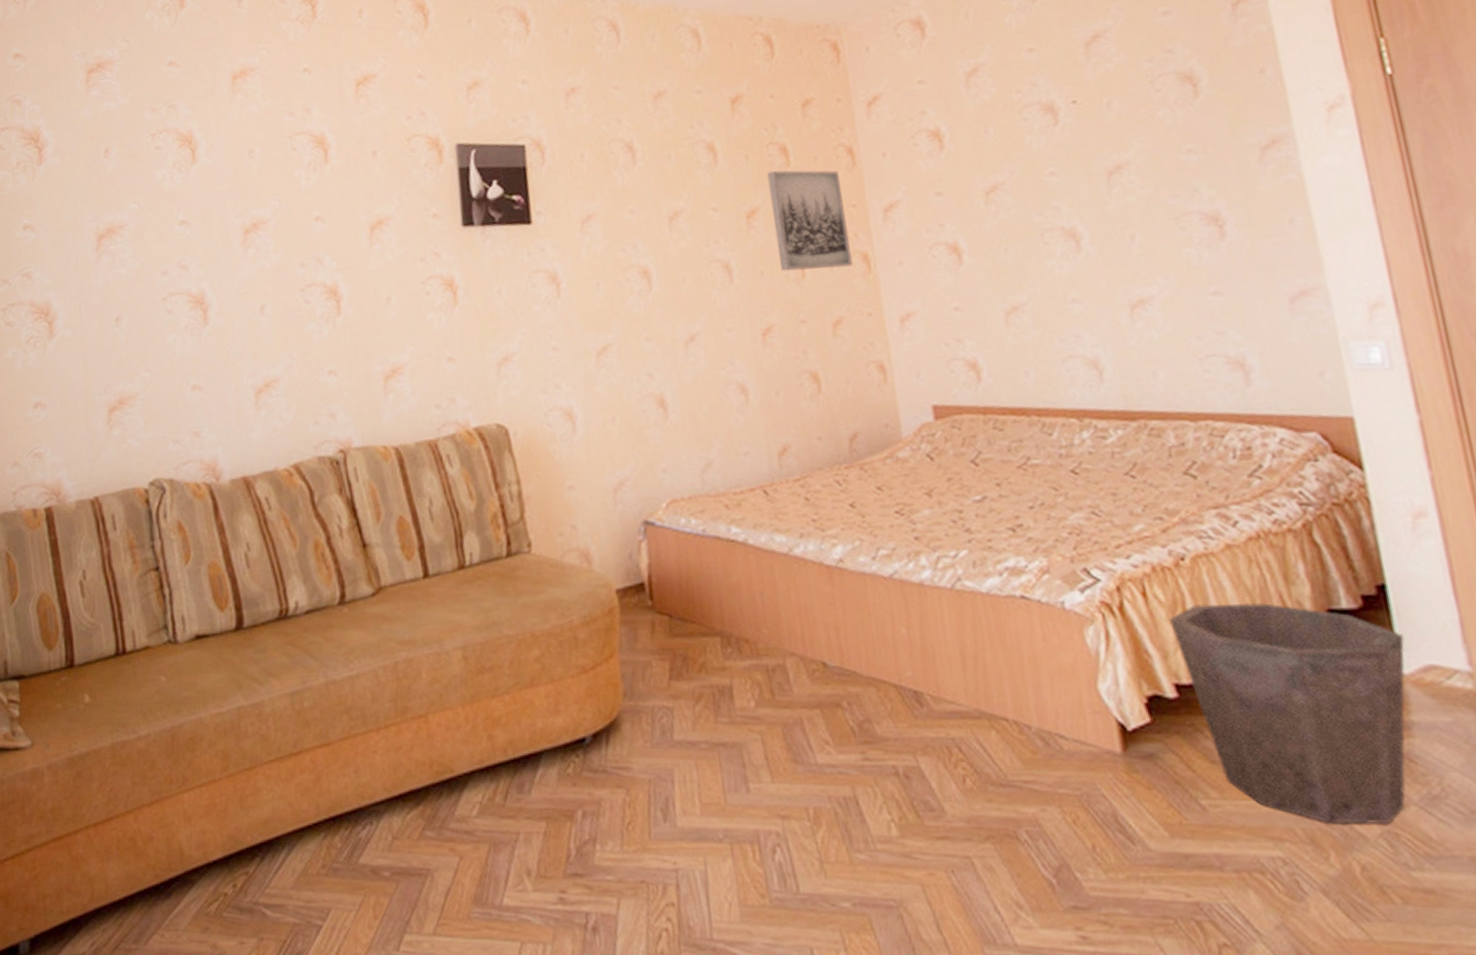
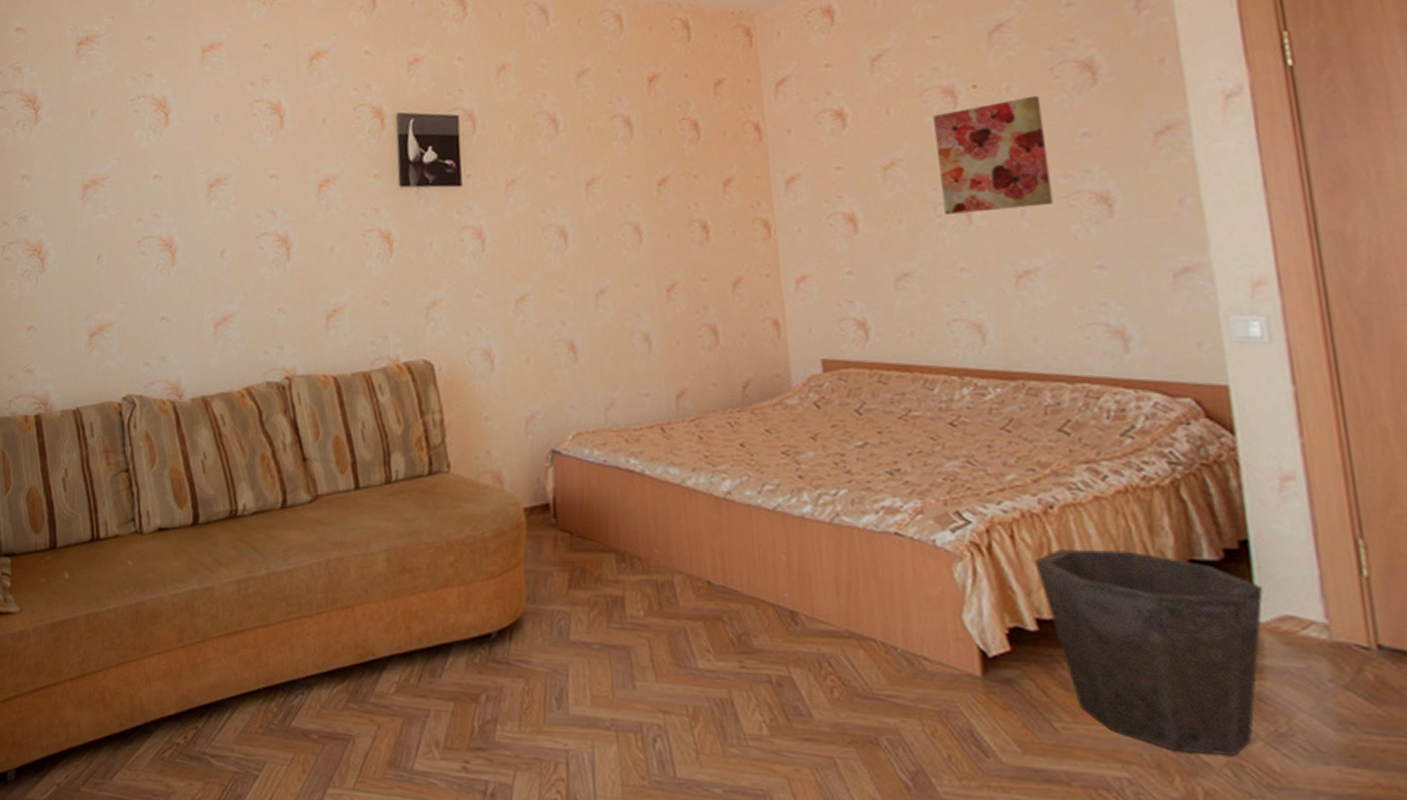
wall art: present [767,170,853,272] -> none [678,143,754,235]
wall art: none [1034,110,1164,242] -> present [933,95,1054,215]

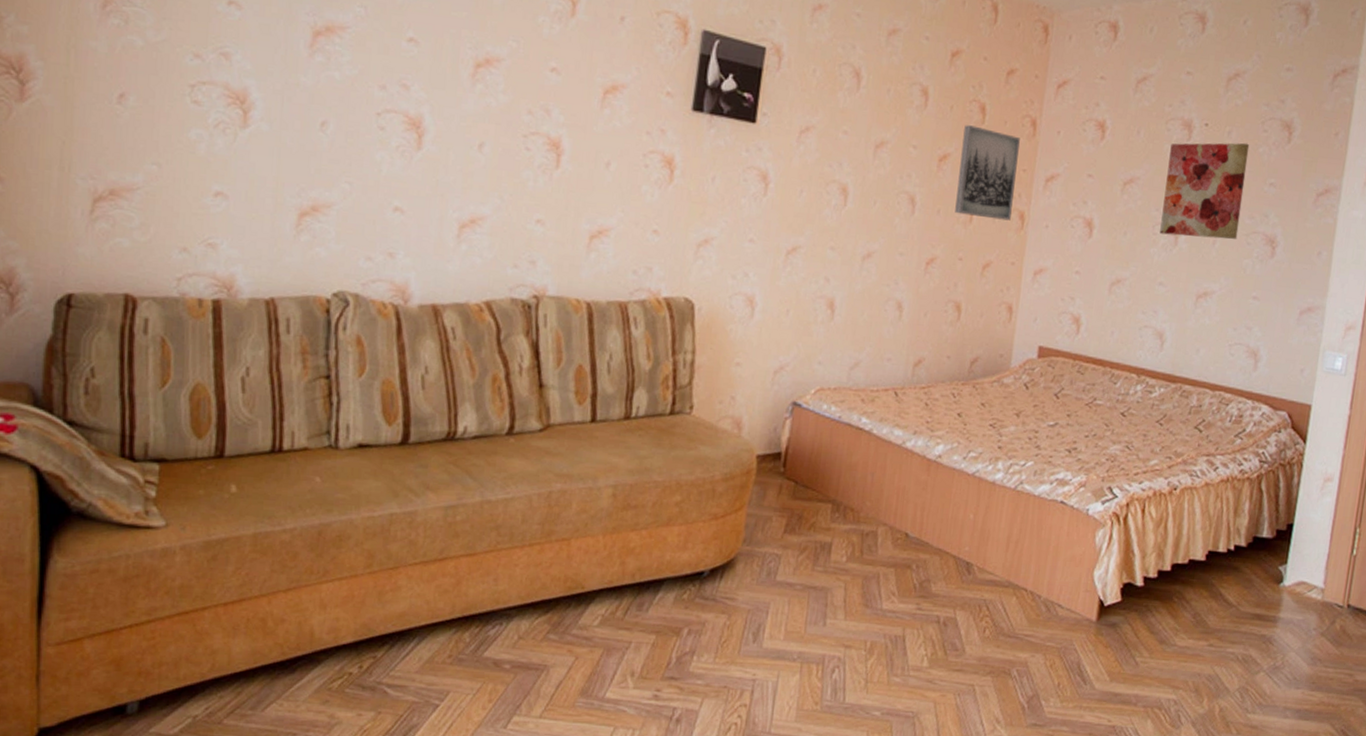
wall art: none [678,143,754,235] -> present [955,125,1020,221]
waste bin: present [1034,549,1263,755] -> none [1153,523,1293,682]

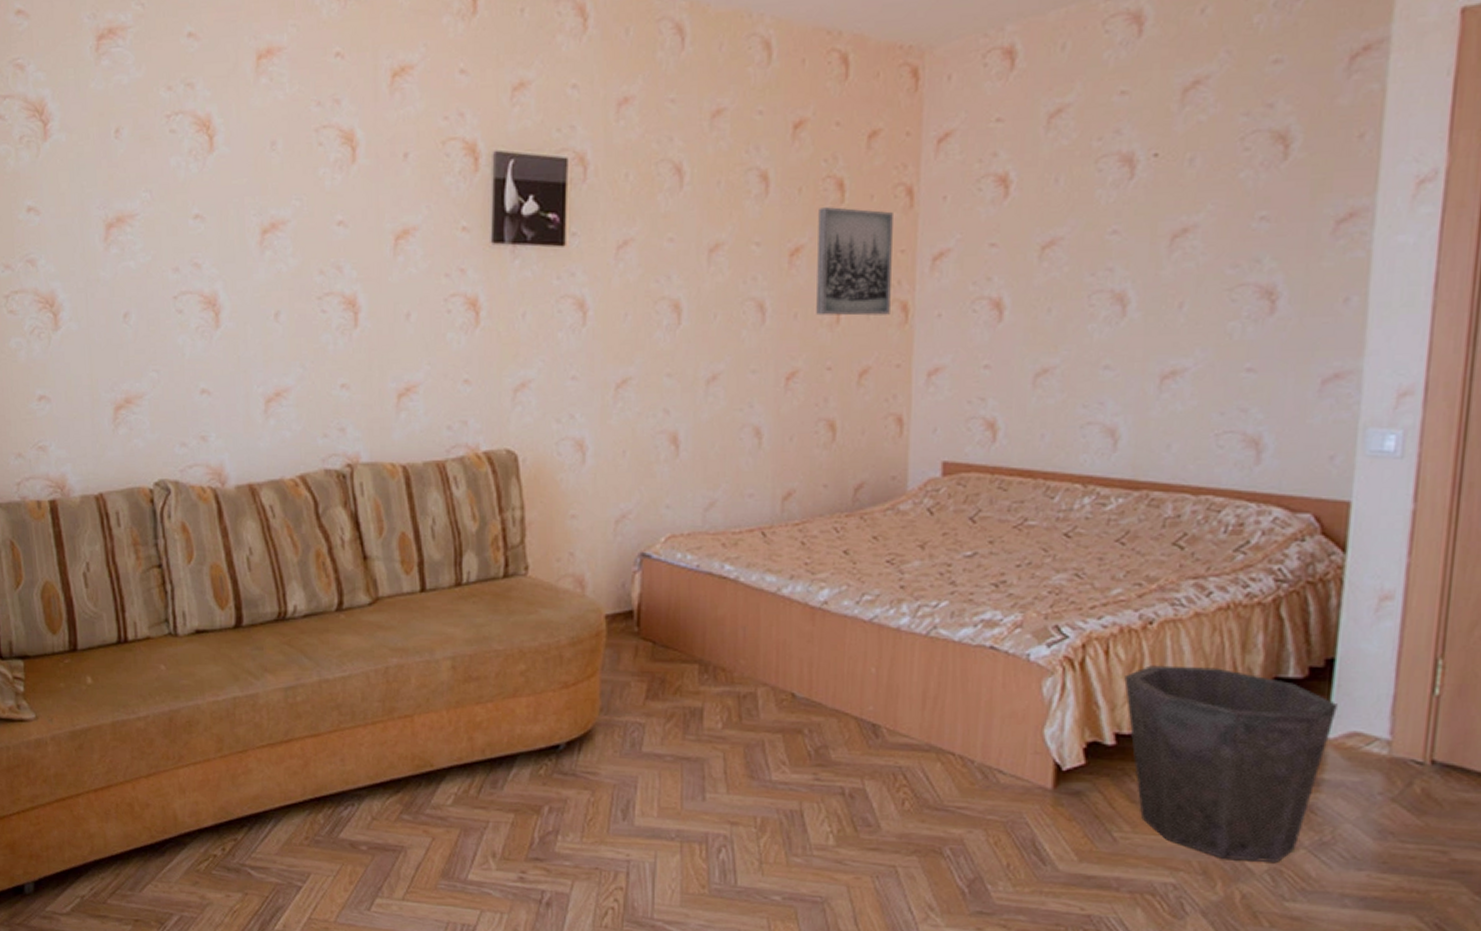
waste bin: none [1153,523,1293,682] -> present [1124,665,1338,862]
wall art: present [1160,143,1250,240] -> none [1099,169,1224,304]

